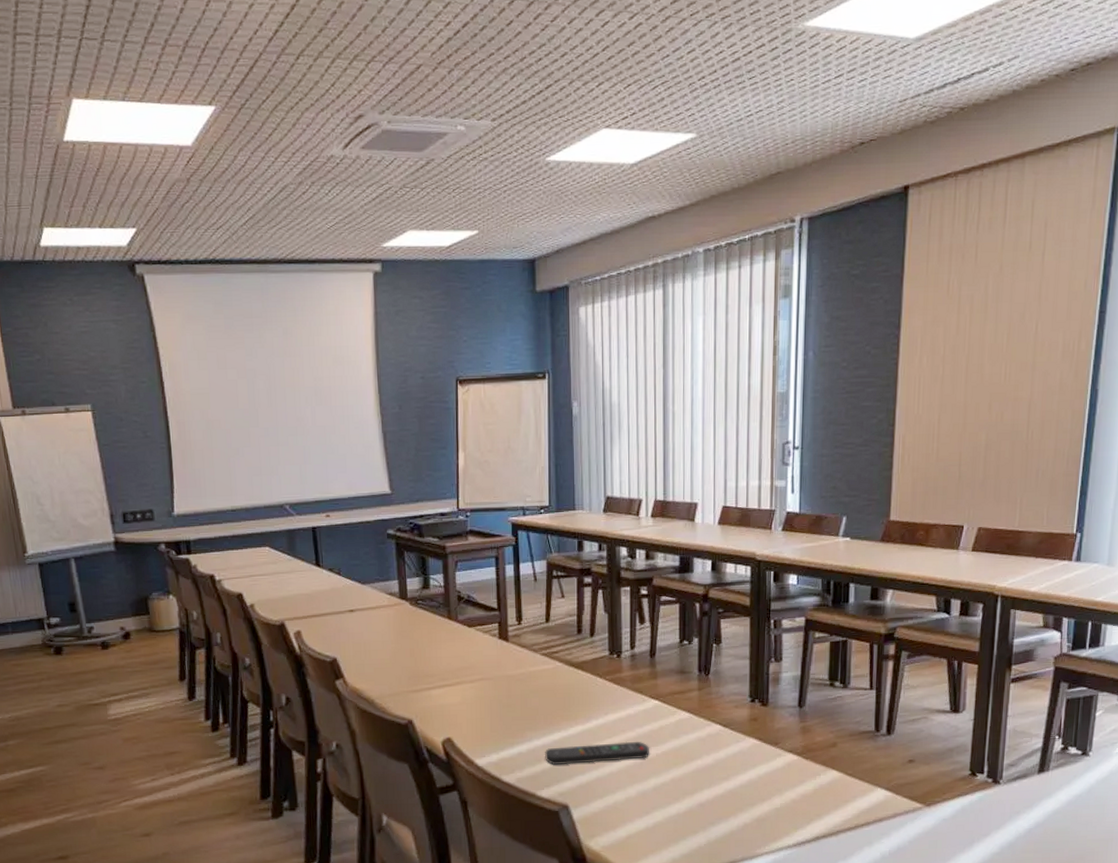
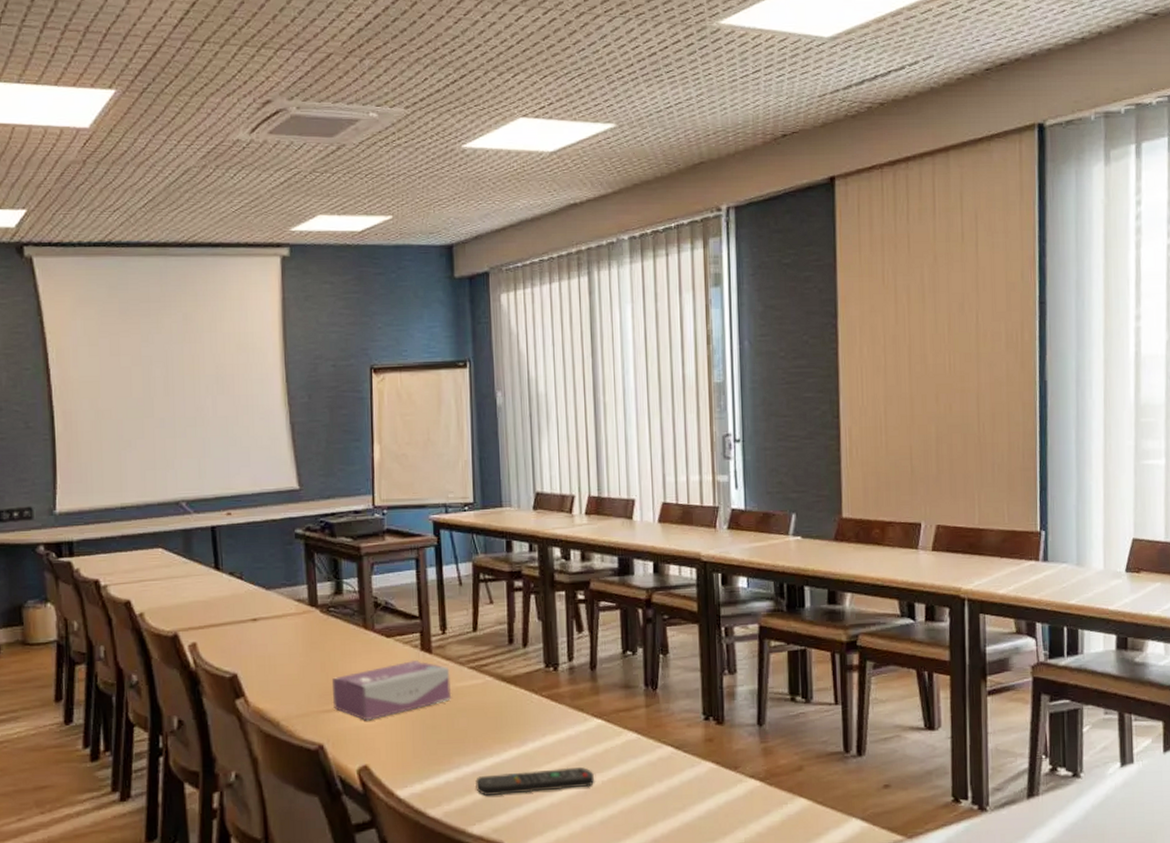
tissue box: none [419,647,526,700] -> present [331,659,452,721]

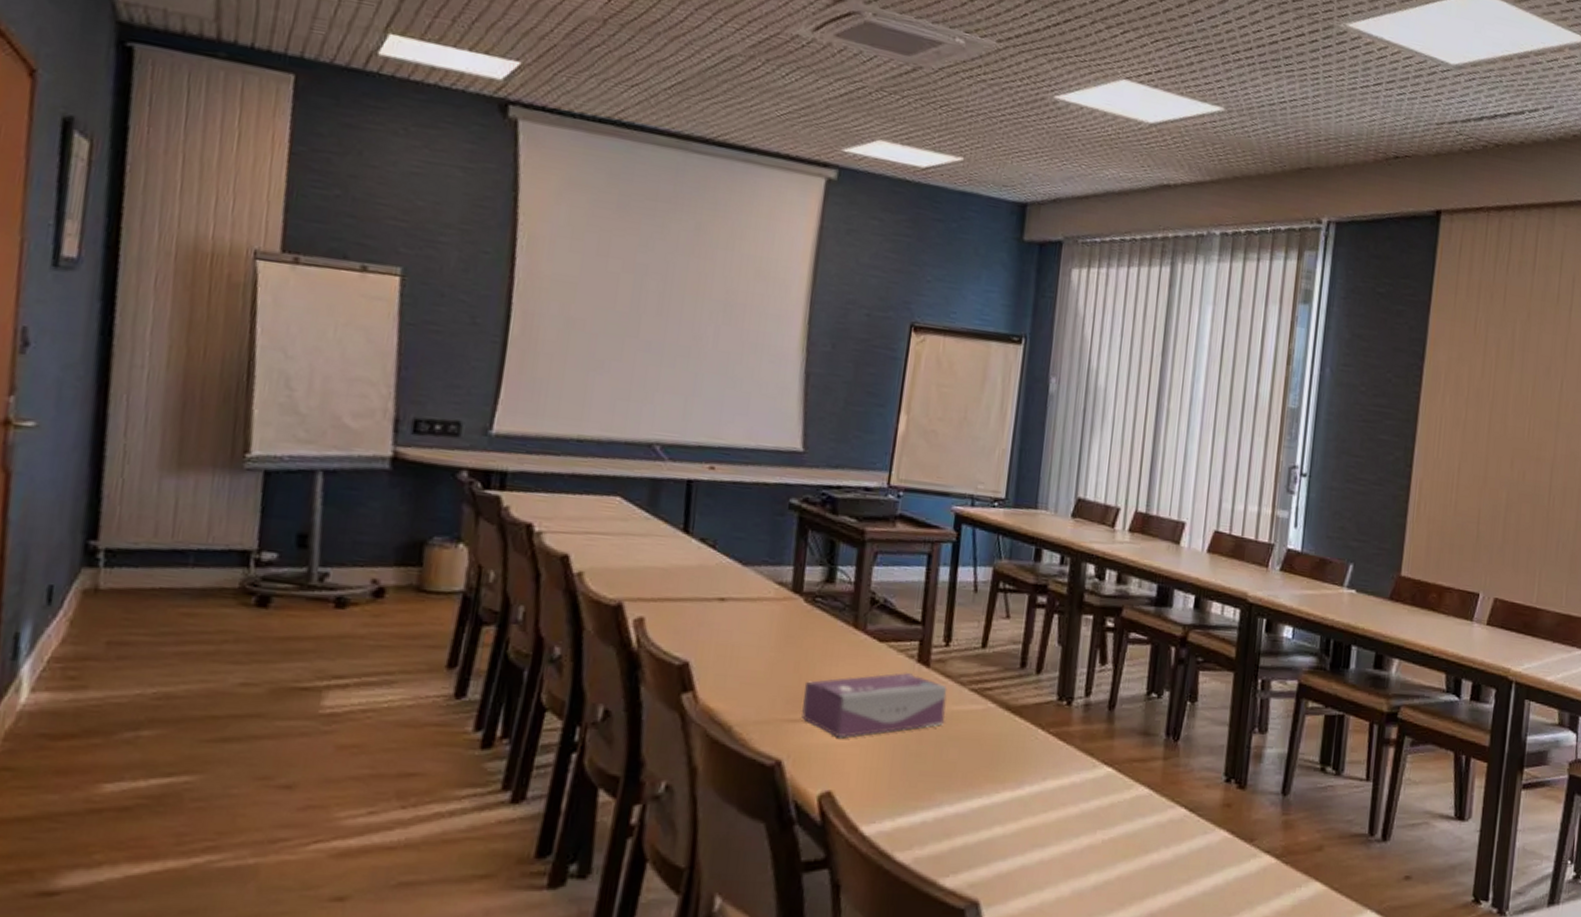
remote control: present [475,766,595,796] -> none [956,818,1096,846]

